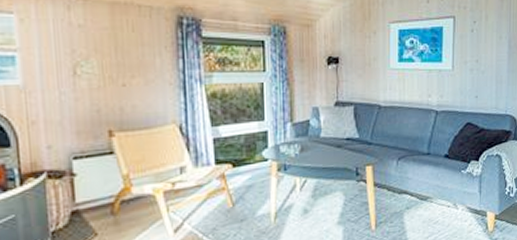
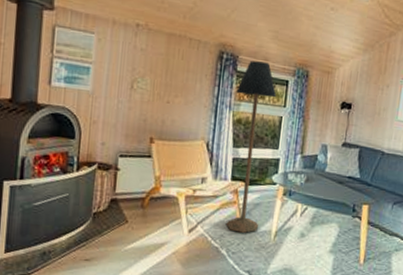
floor lamp: none [205,23,254,222] -> present [226,60,277,233]

